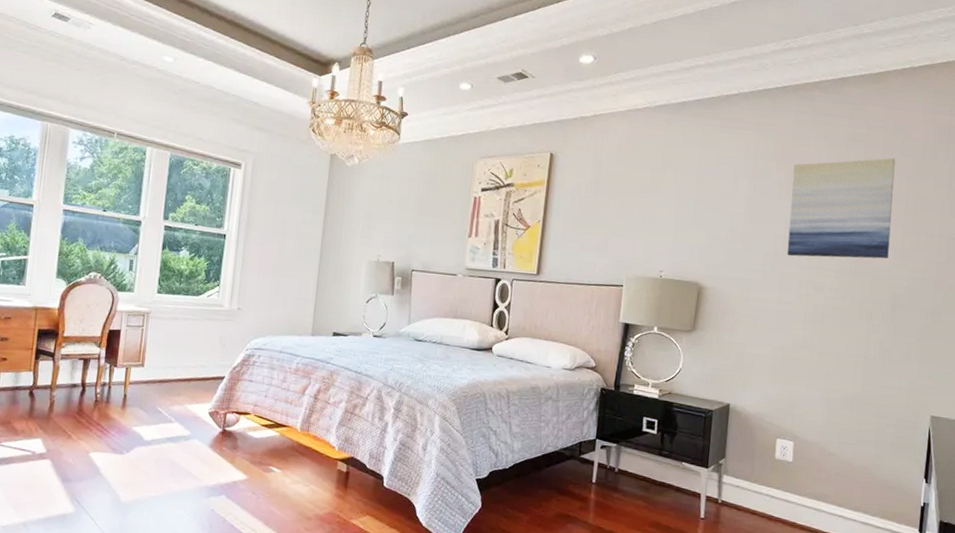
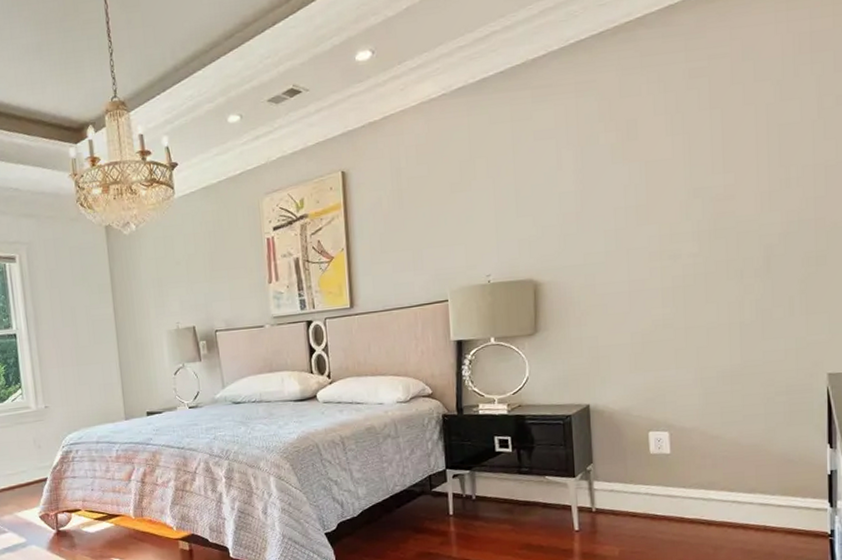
wall art: present [786,157,896,259] -> none [625,86,754,228]

